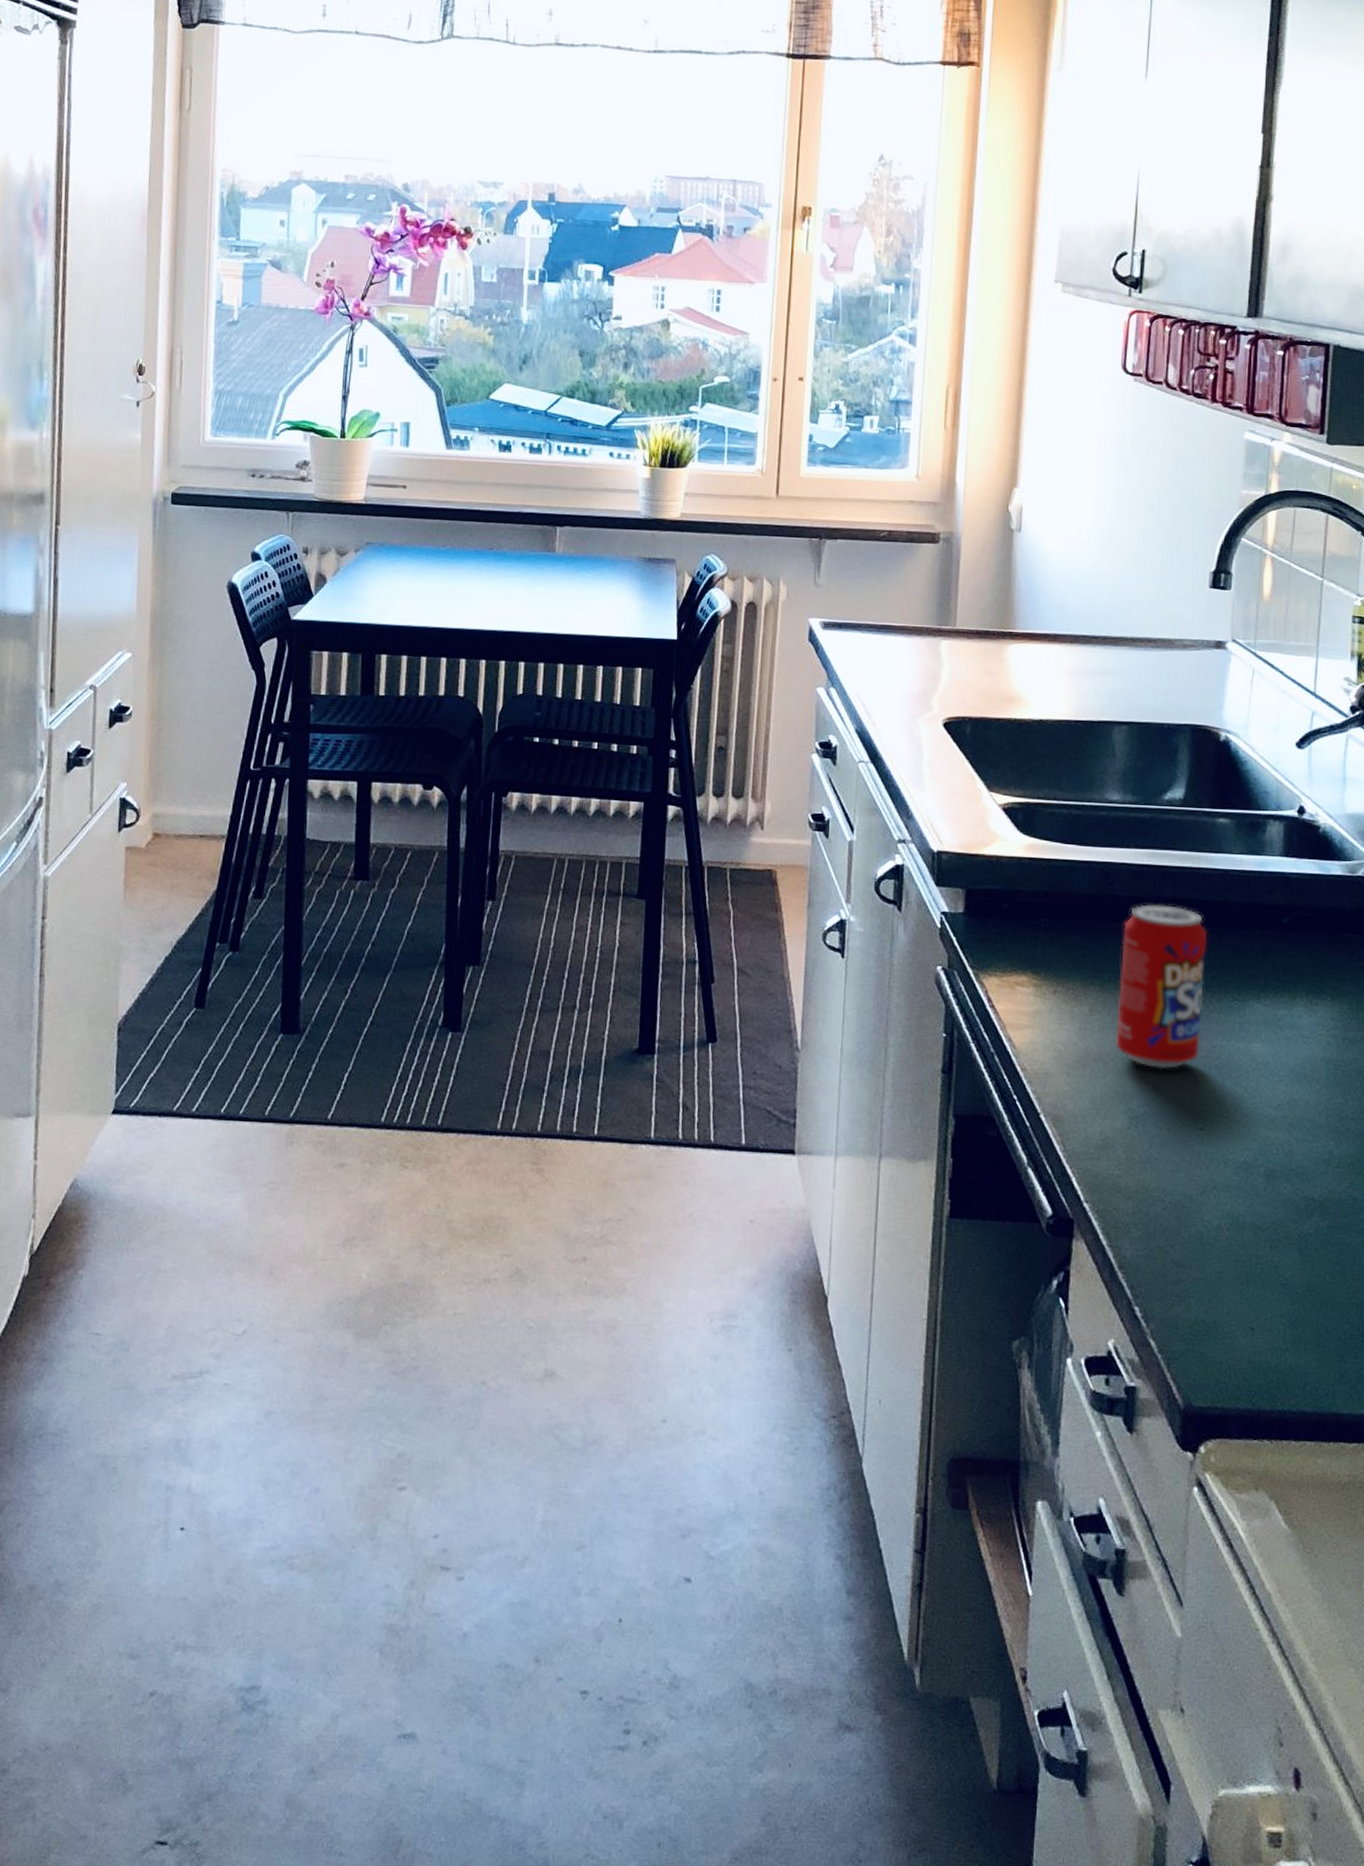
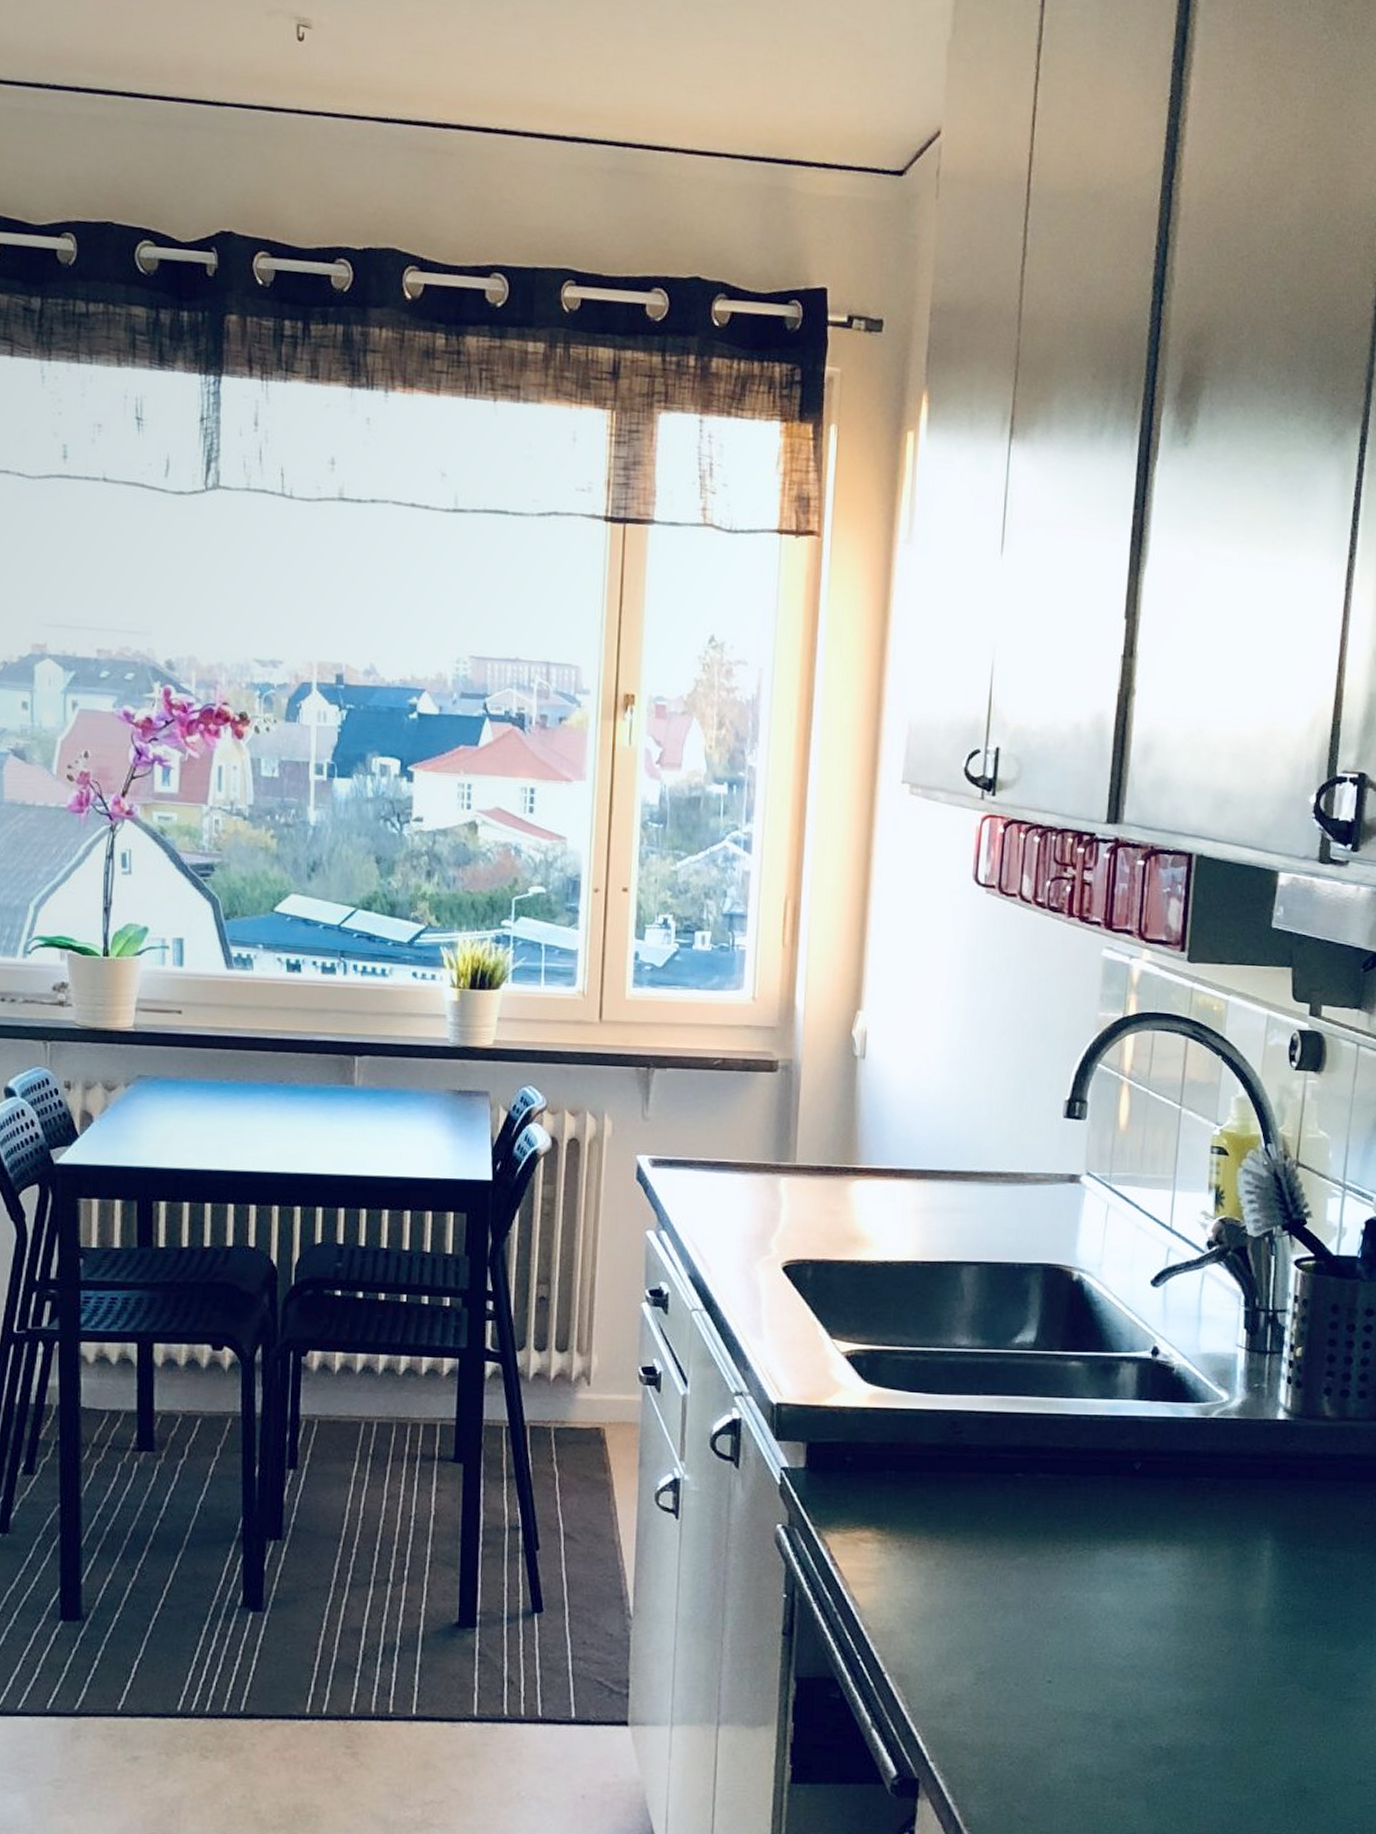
beverage can: present [1116,904,1208,1070] -> none [963,1453,1058,1623]

